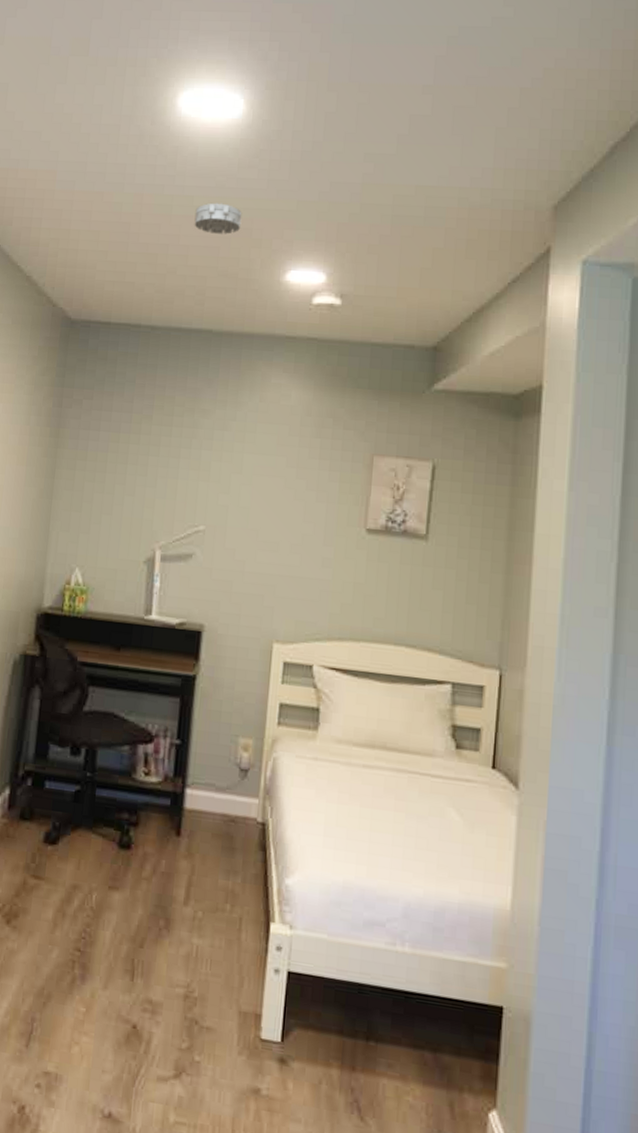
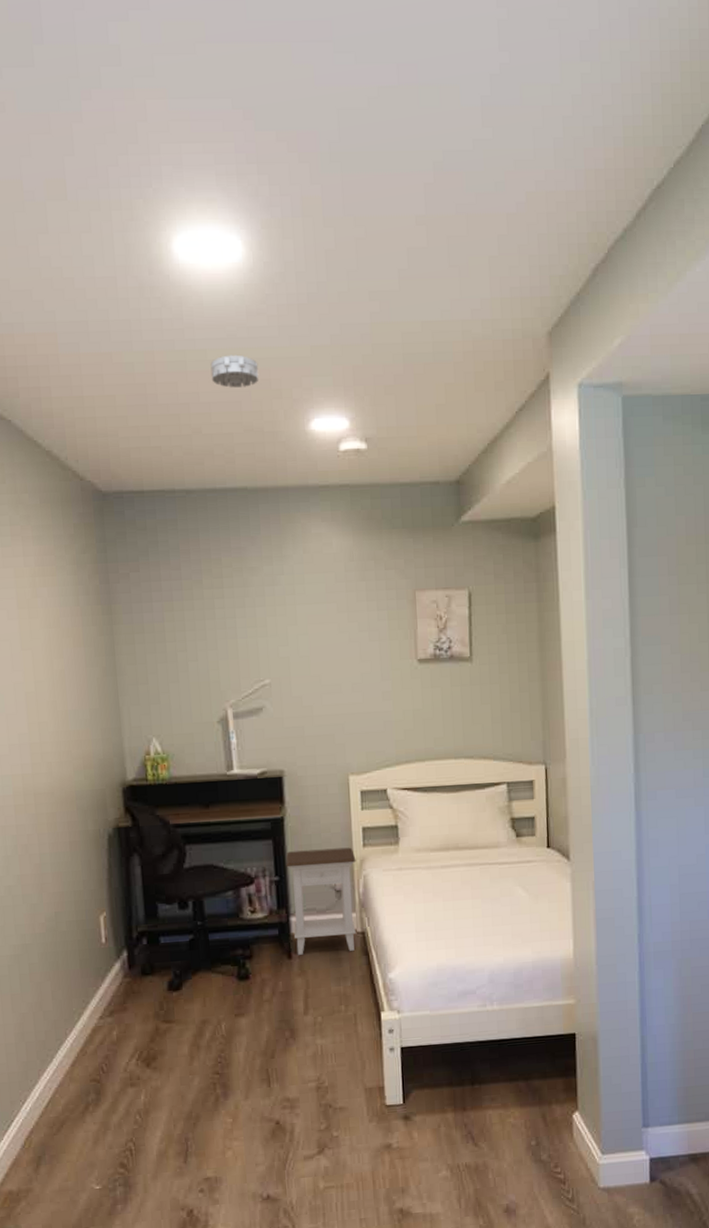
nightstand: none [187,714,268,843] -> present [286,847,356,955]

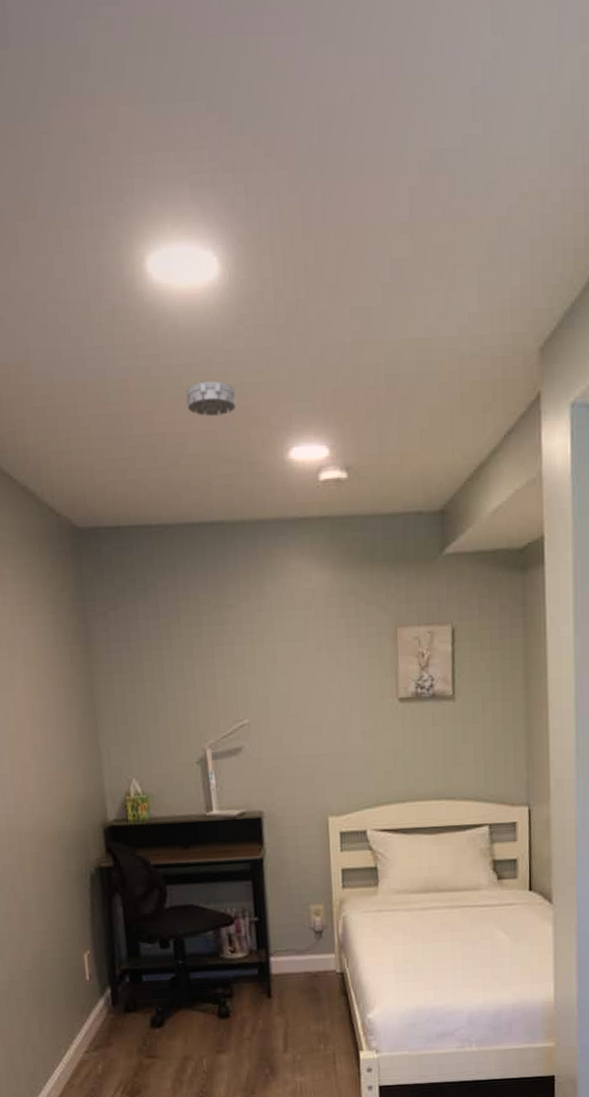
nightstand: present [286,847,356,955] -> none [265,888,335,995]

